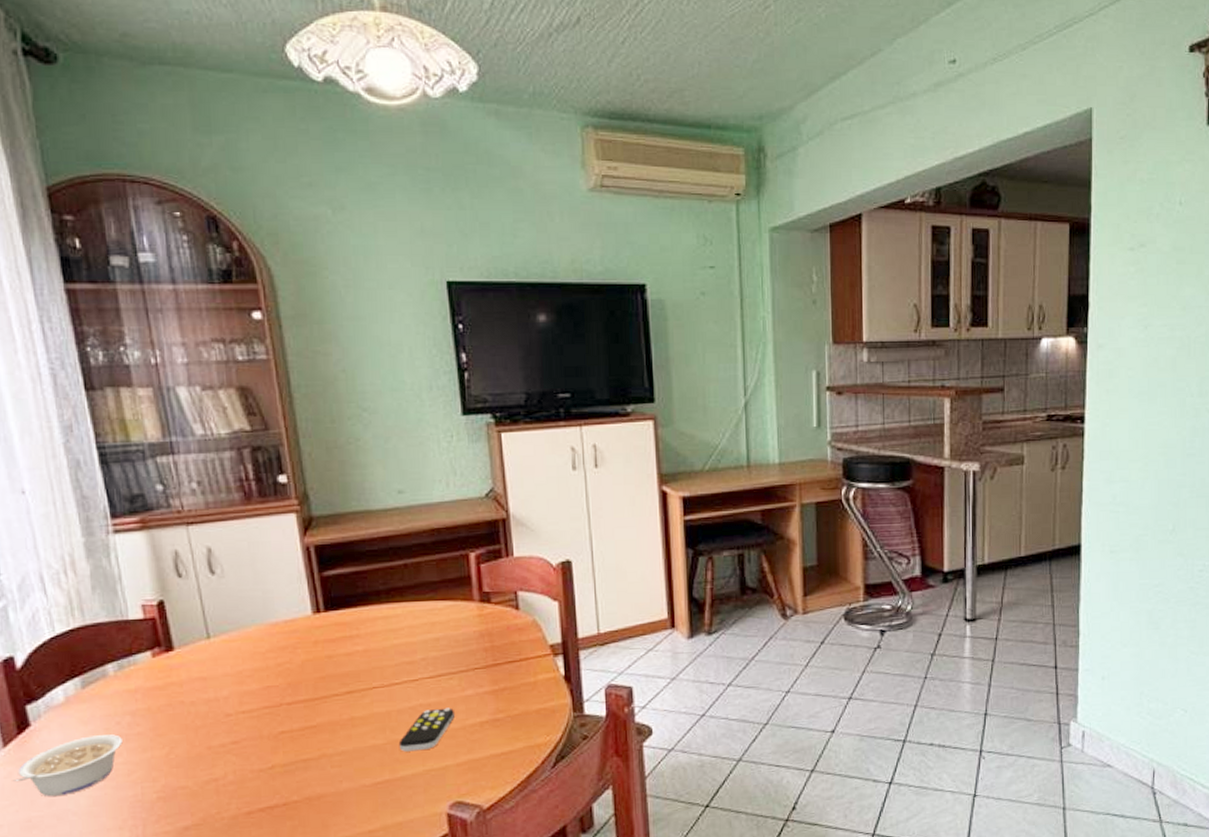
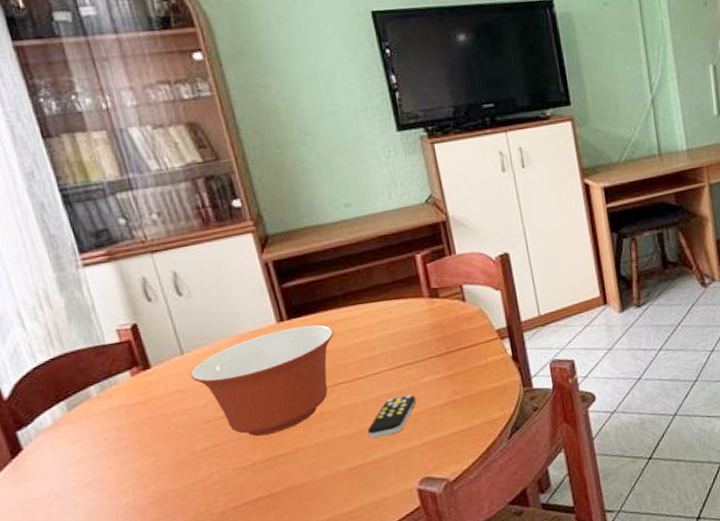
legume: present [12,734,123,797] -> none [10,449,112,513]
mixing bowl: none [215,620,373,737] -> present [190,325,334,437]

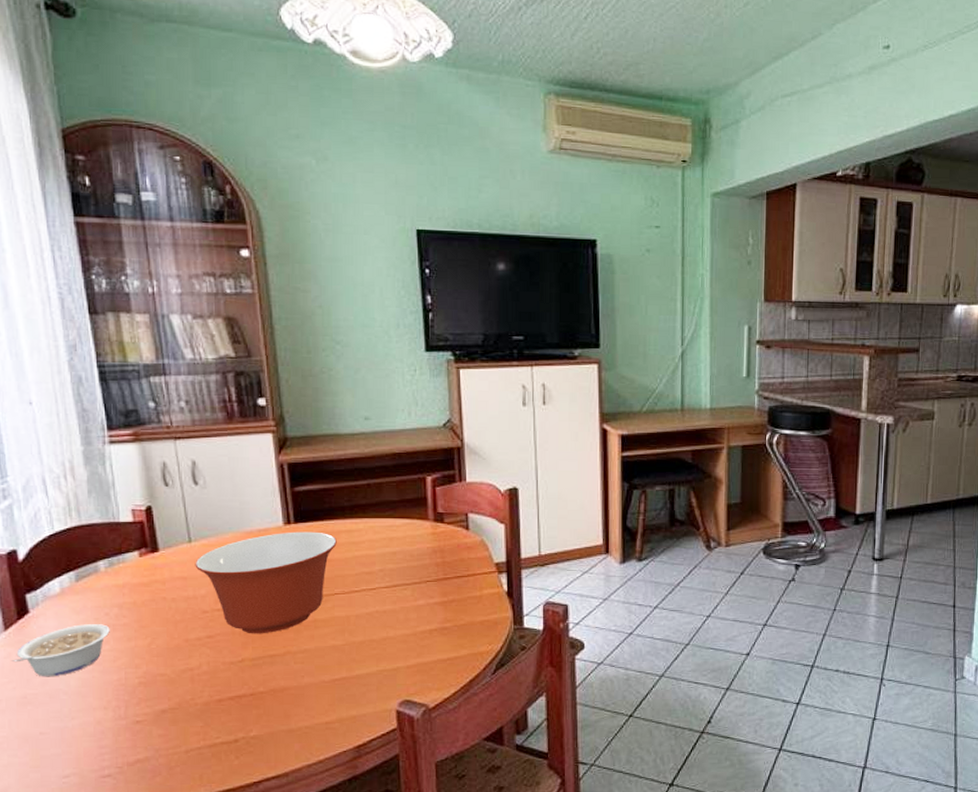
legume: none [10,449,112,513] -> present [11,624,110,677]
remote control: present [367,394,417,438] -> none [356,615,408,653]

